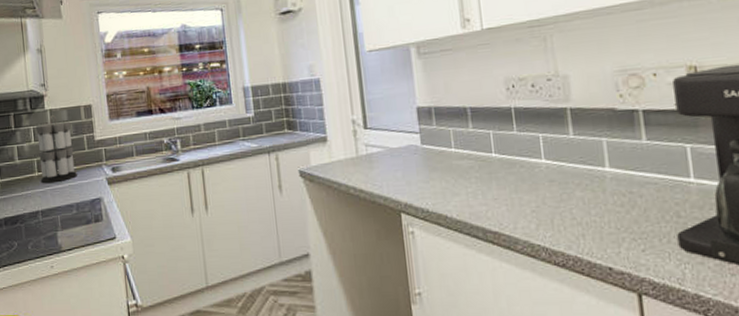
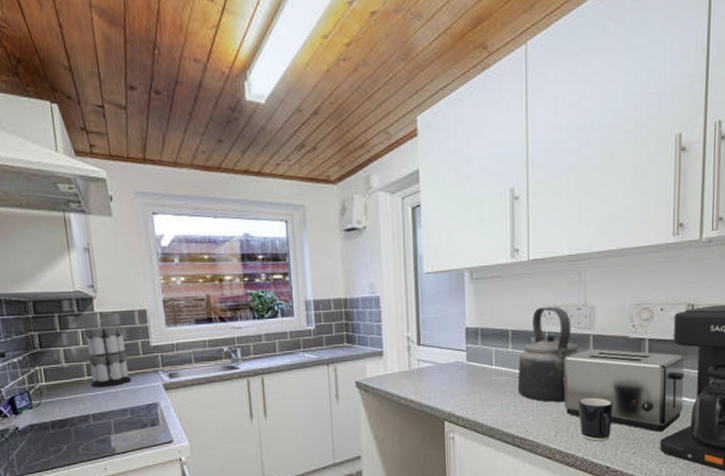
kettle: none [482,78,556,189] -> present [517,306,579,402]
toaster: none [537,124,703,224] -> present [563,349,685,432]
mug: none [560,182,609,236] -> present [578,397,613,441]

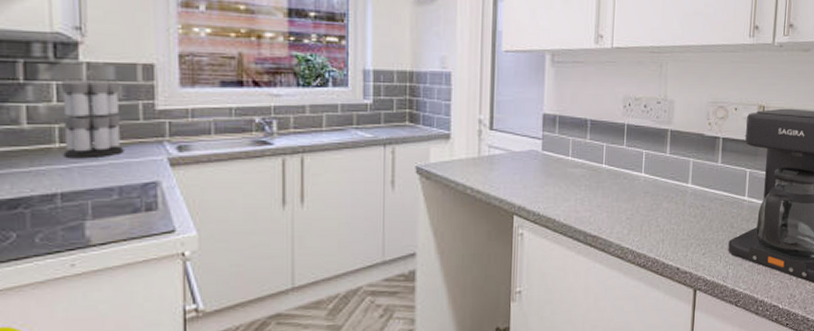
kettle: present [517,306,579,402] -> none [593,97,657,198]
toaster: present [563,349,685,432] -> none [639,145,754,233]
mug: present [578,397,613,441] -> none [652,195,686,241]

